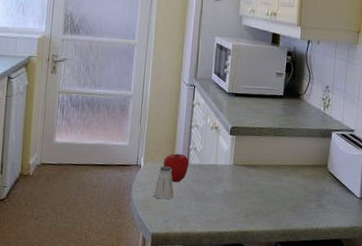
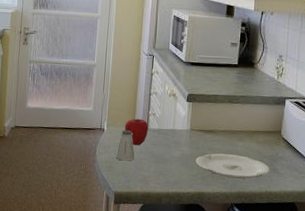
plate: none [239,189,316,217] -> present [195,153,270,180]

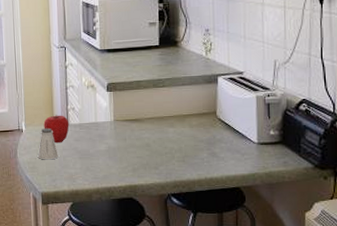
plate: present [195,153,270,180] -> none [123,142,208,168]

